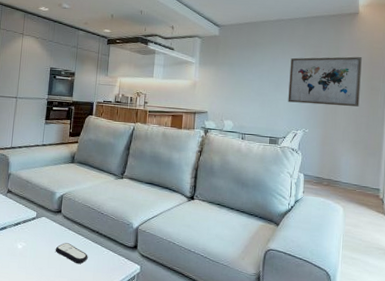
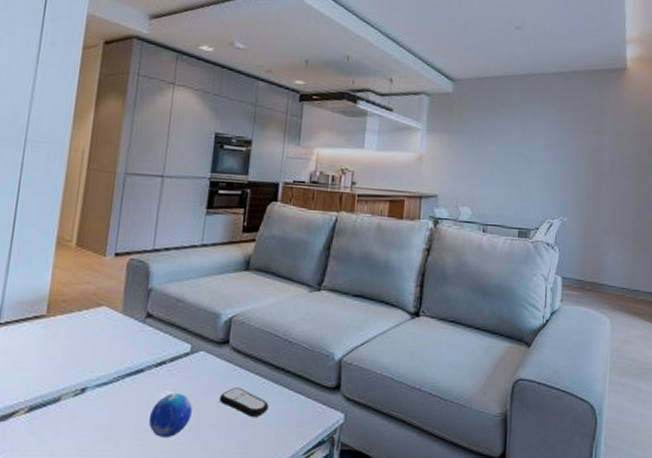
decorative orb: none [10,244,38,273] -> present [148,394,192,437]
wall art: present [288,56,362,107] -> none [541,123,631,188]

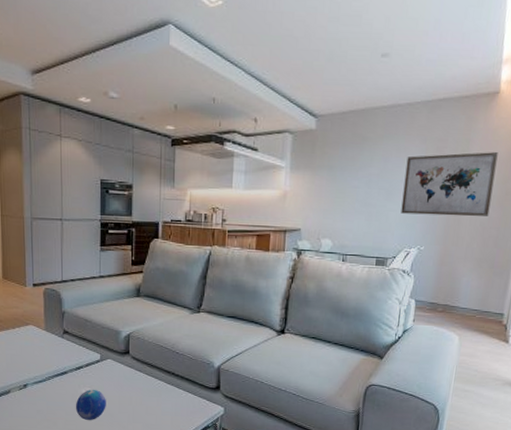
remote control: present [219,387,269,417] -> none [125,386,164,408]
wall art: none [541,123,631,188] -> present [401,152,498,217]

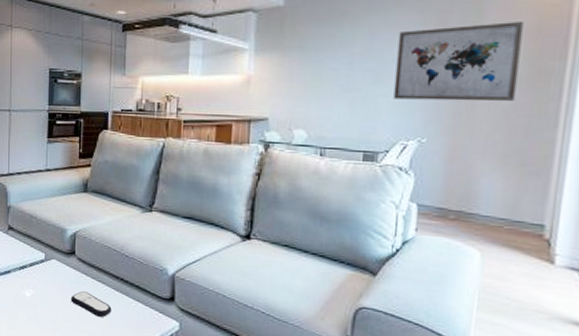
decorative orb: present [75,390,106,420] -> none [18,292,50,326]
remote control: none [125,386,164,408] -> present [70,291,112,317]

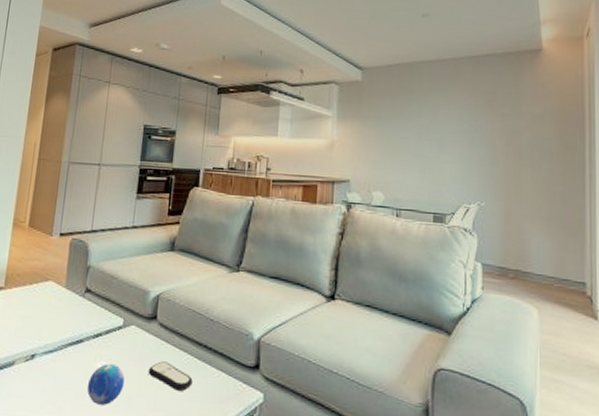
decorative orb: none [18,292,50,326] -> present [86,364,125,405]
wall art: present [393,22,524,102] -> none [455,105,551,171]

